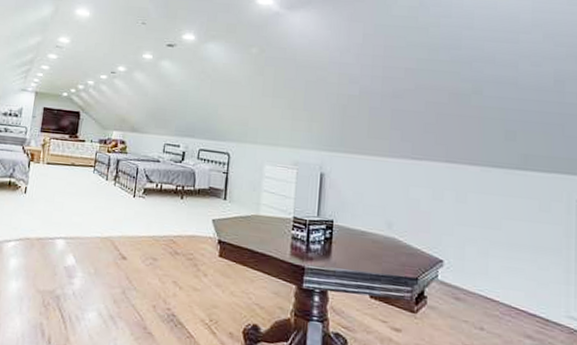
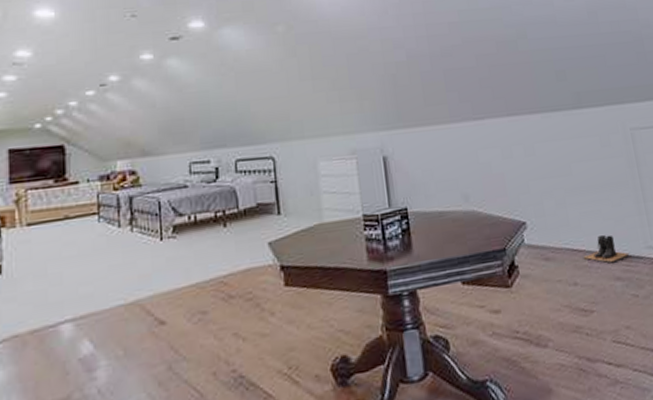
boots: none [496,292,547,321] -> present [584,234,630,263]

